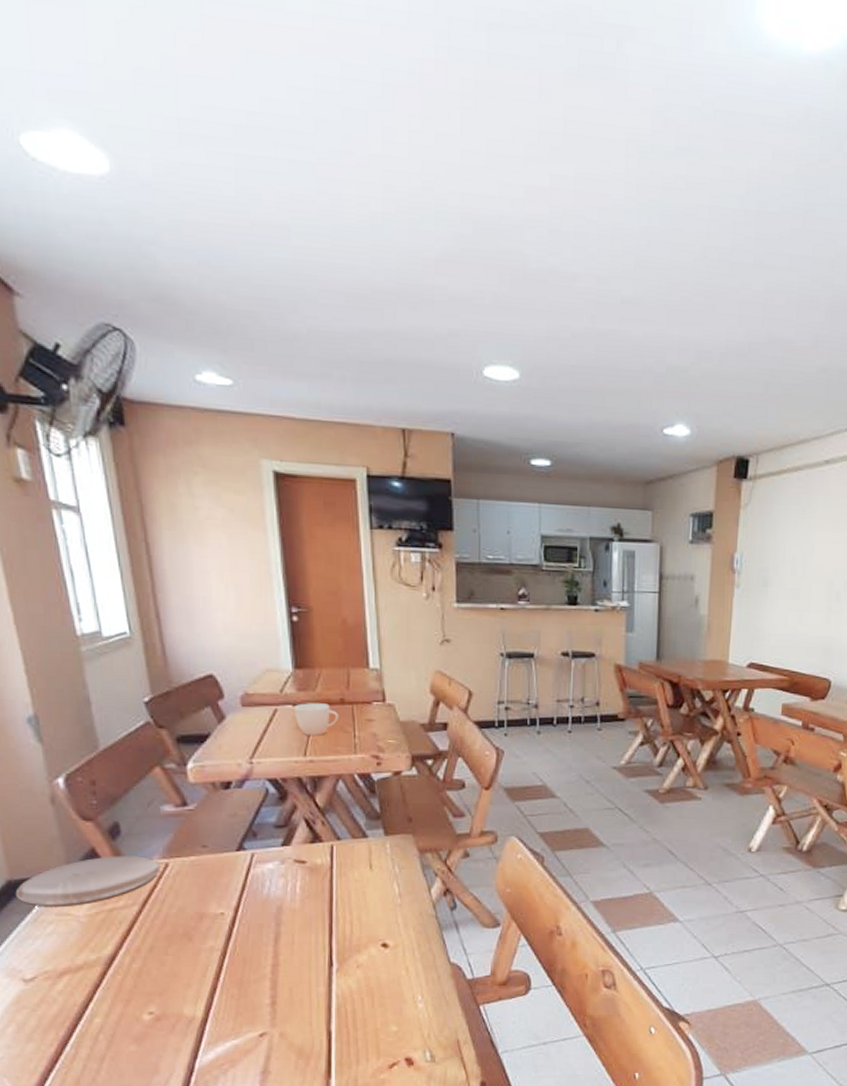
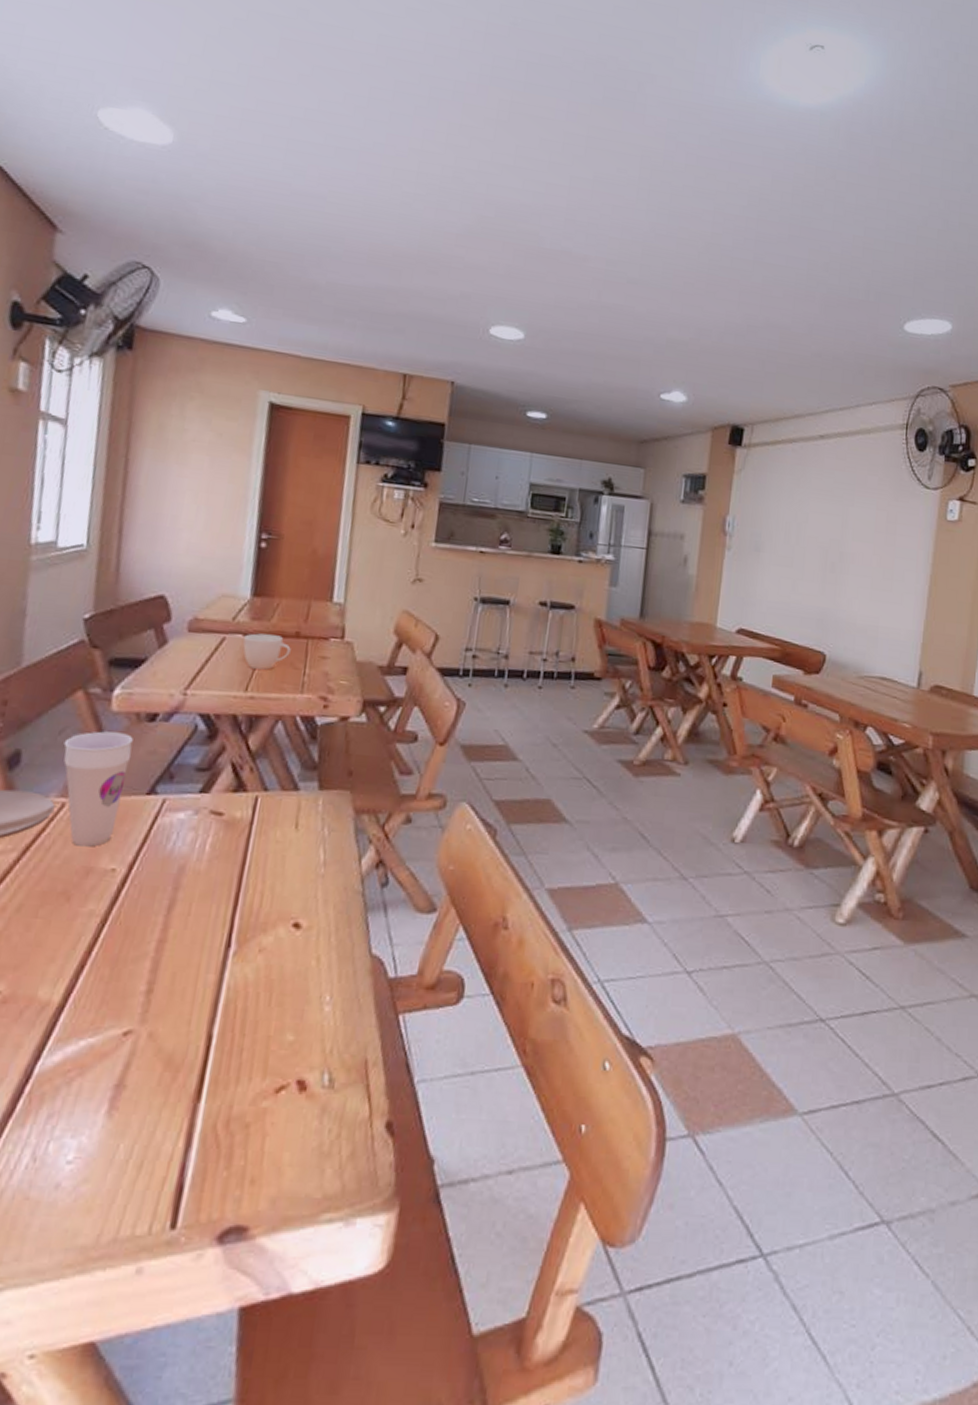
cup: none [154,801,216,897] -> present [63,731,133,847]

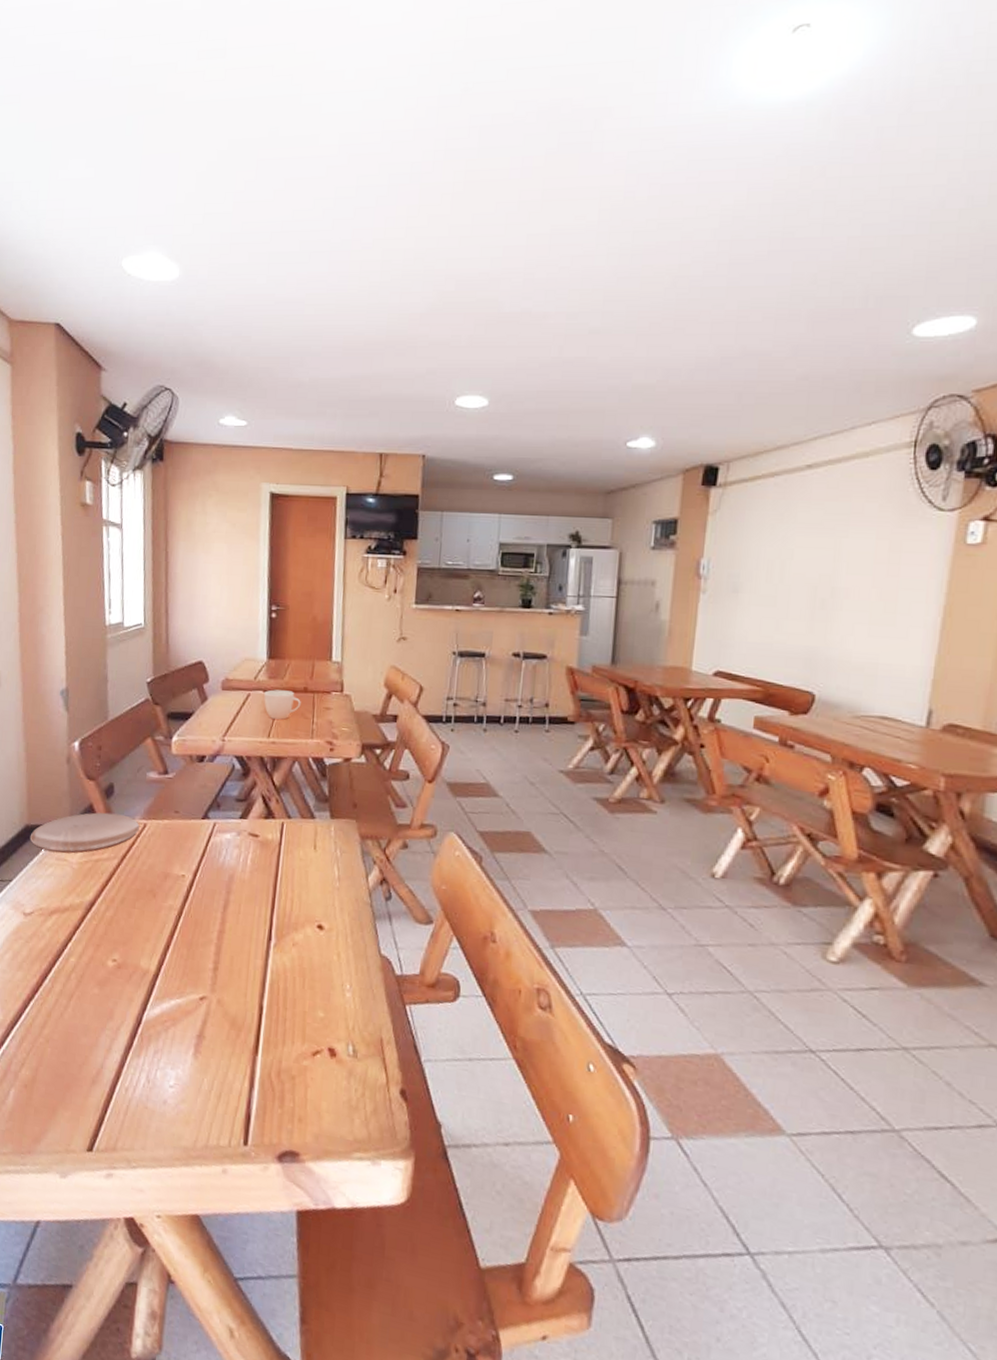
cup: present [63,731,133,847] -> none [141,769,189,858]

